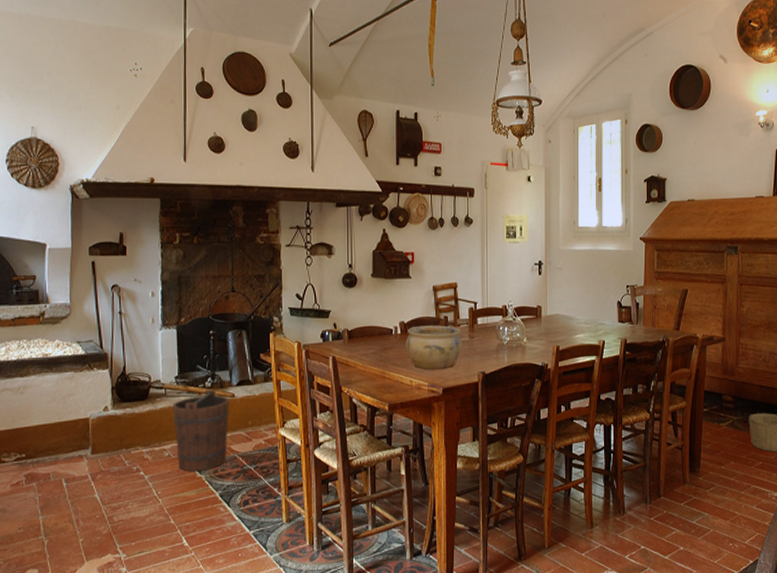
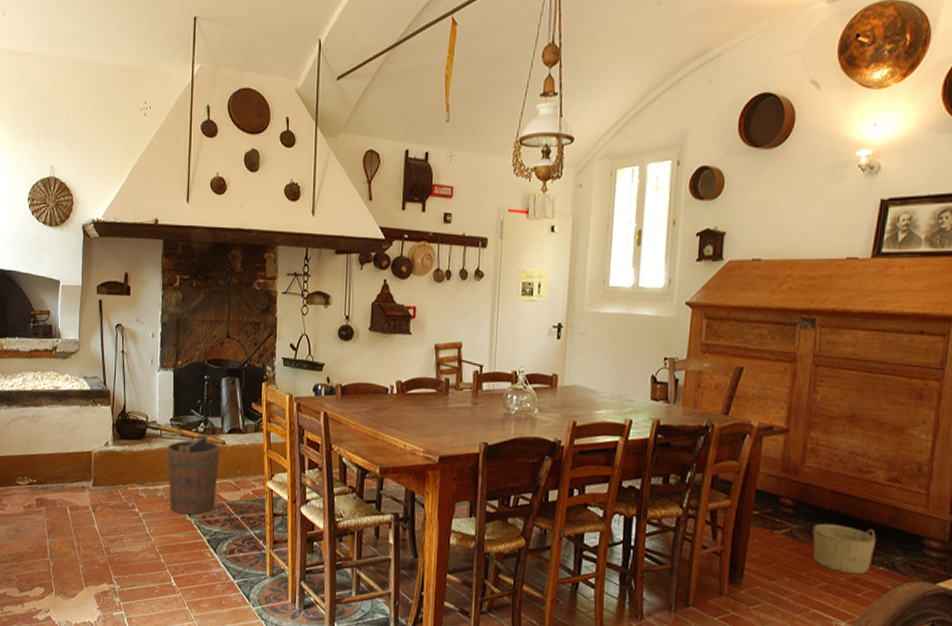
ceramic bowl: present [405,325,462,370] -> none [401,386,464,437]

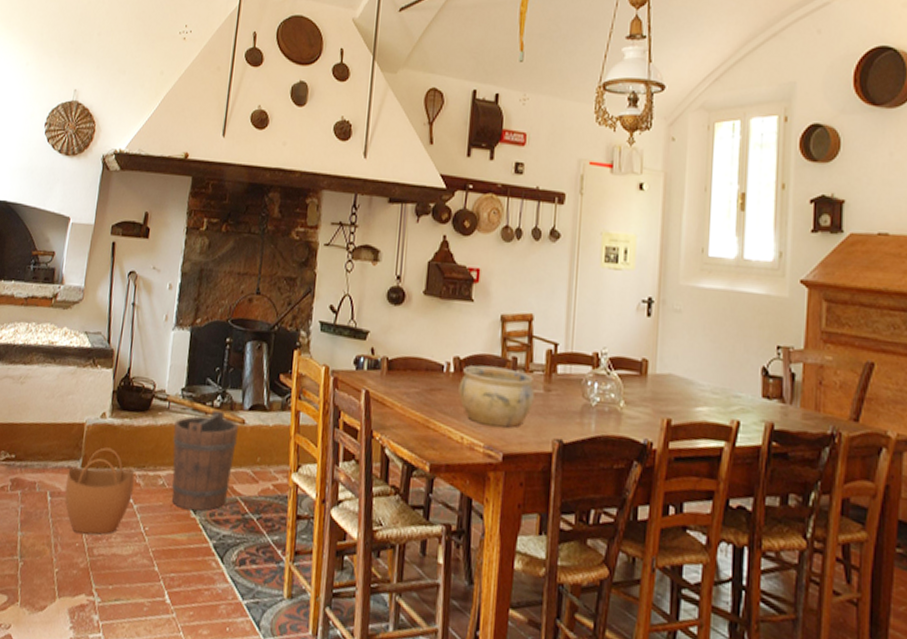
woven basket: none [81,469,137,538] -> present [64,447,135,535]
ceramic bowl: none [401,386,464,437] -> present [458,365,535,429]

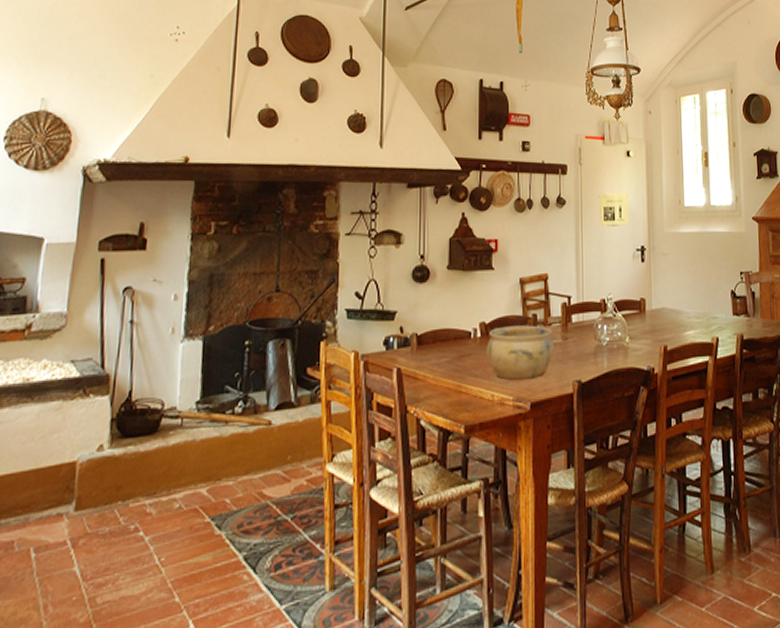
woven basket: present [64,447,135,535] -> none [54,482,144,585]
wooden bucket: present [172,410,238,511] -> none [189,417,264,529]

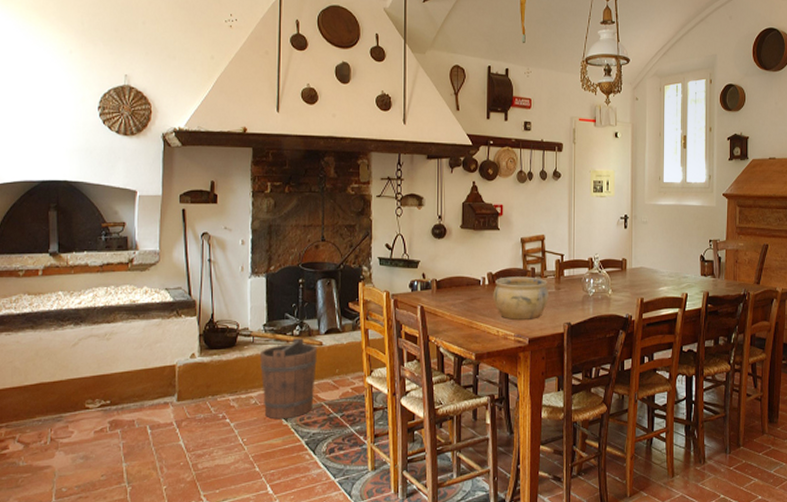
wooden bucket: none [189,417,264,529] -> present [260,338,317,420]

